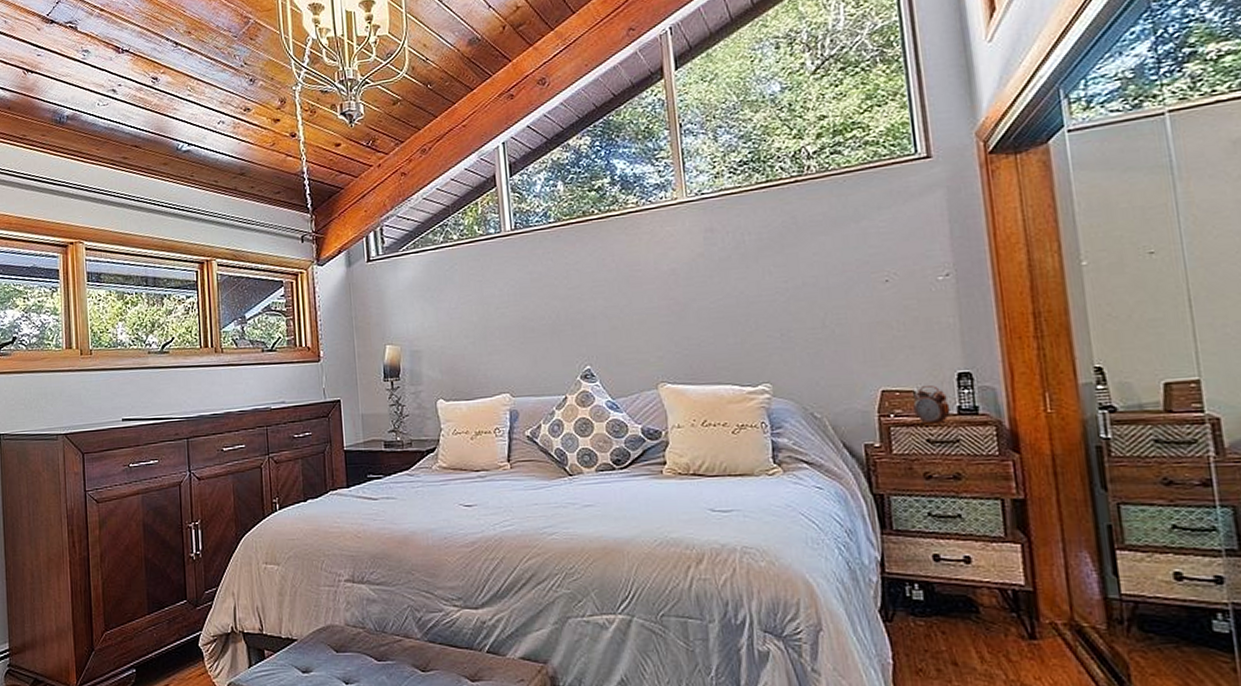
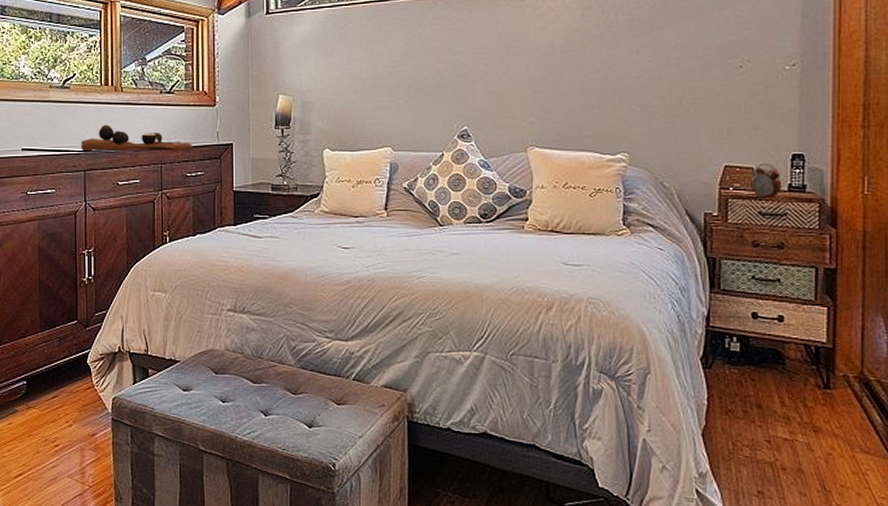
decorative tray: none [182,388,300,417] -> present [81,124,194,152]

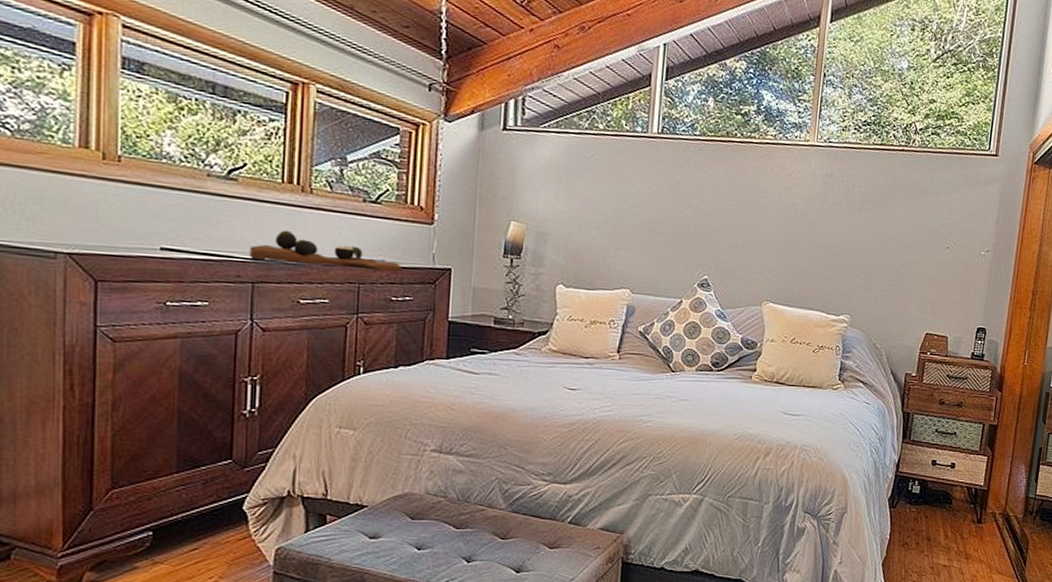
alarm clock: present [750,164,782,199] -> none [943,334,967,365]

